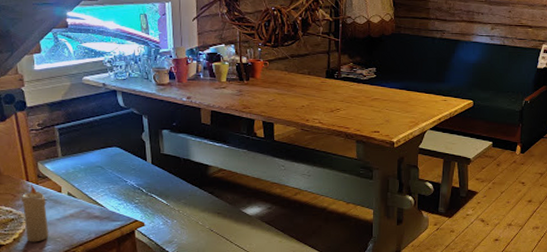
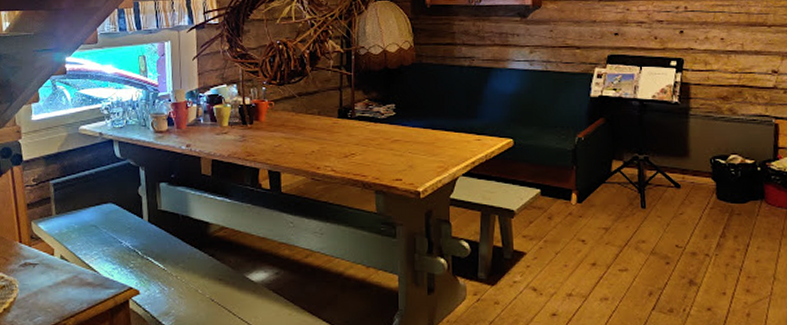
candle: present [21,185,49,242] -> none [13,247,40,313]

